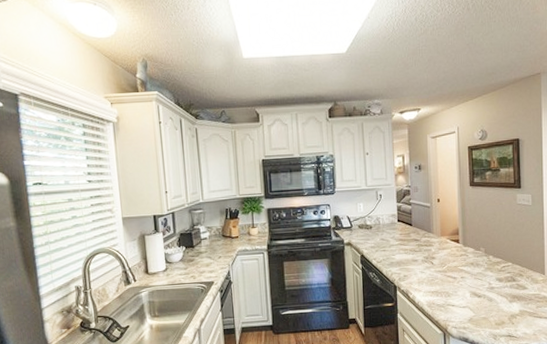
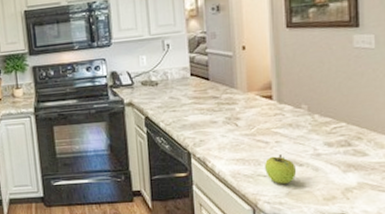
fruit: none [453,288,477,313] -> present [265,154,297,185]

